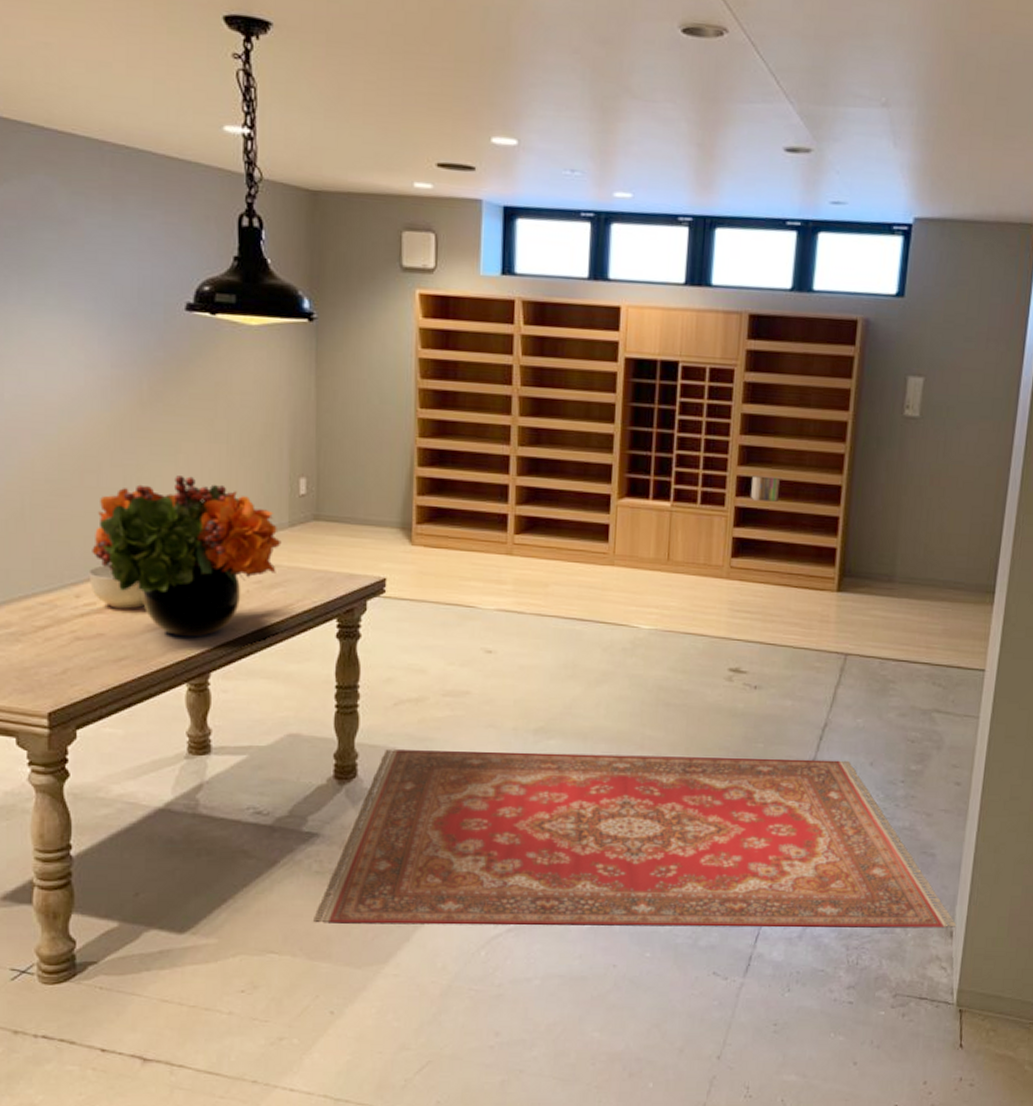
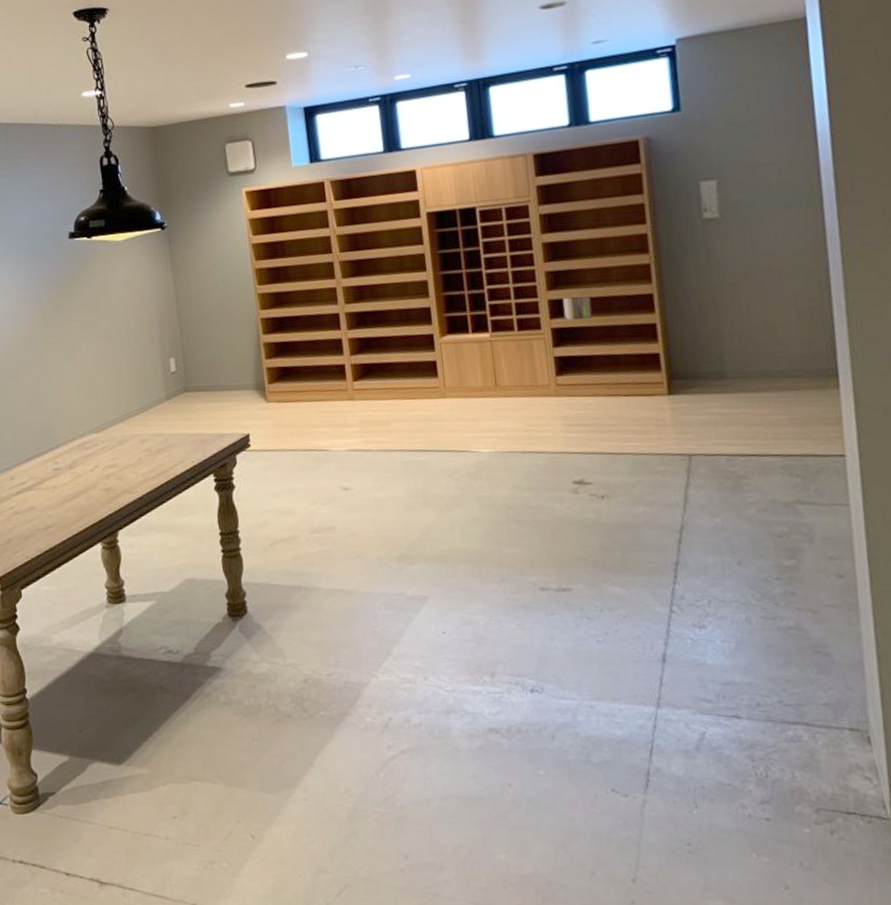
bowl: present [88,564,145,609] -> none [18,449,62,485]
flower arrangement: present [92,475,282,637] -> none [19,369,162,503]
area rug: present [312,749,957,928] -> none [225,561,873,751]

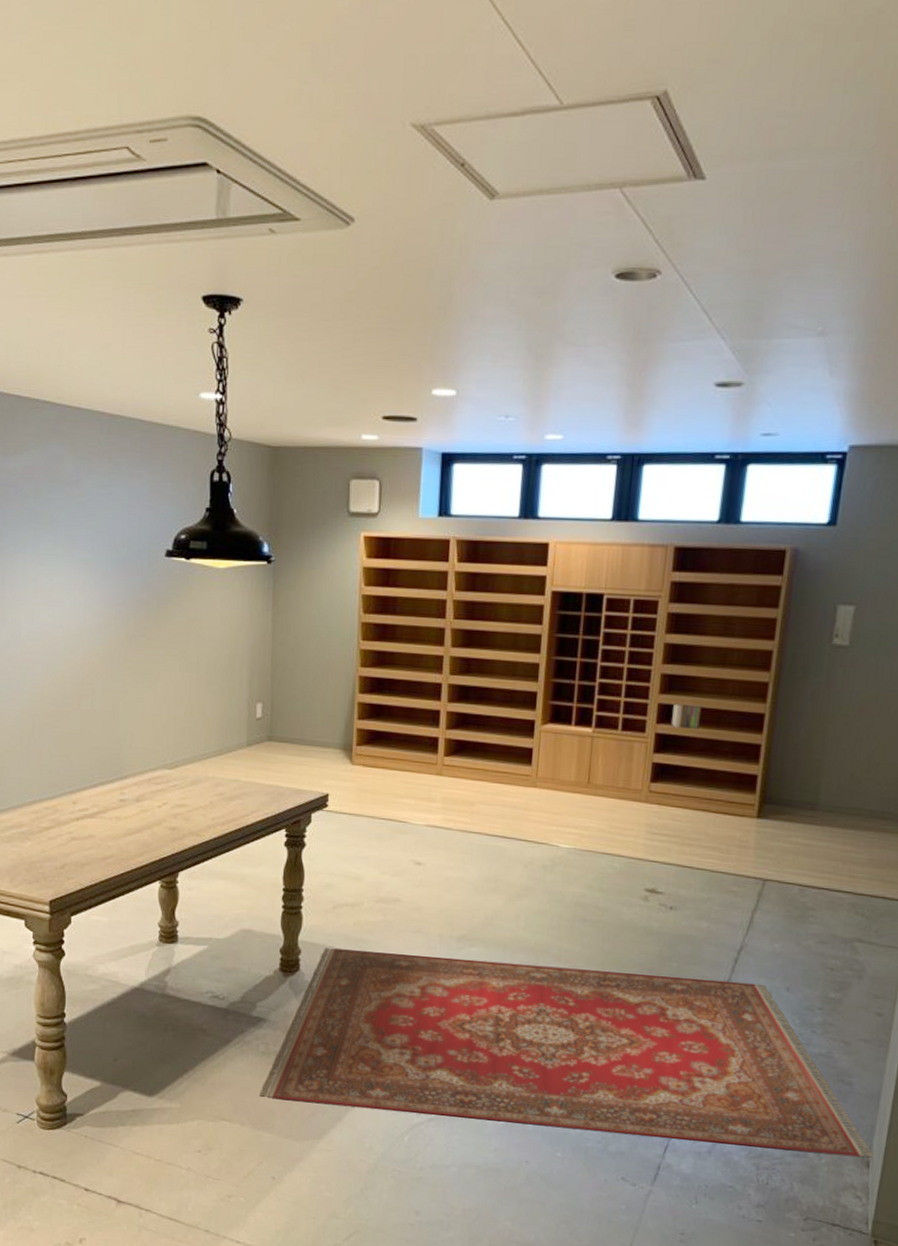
area rug: none [225,561,873,751] -> present [258,948,874,1158]

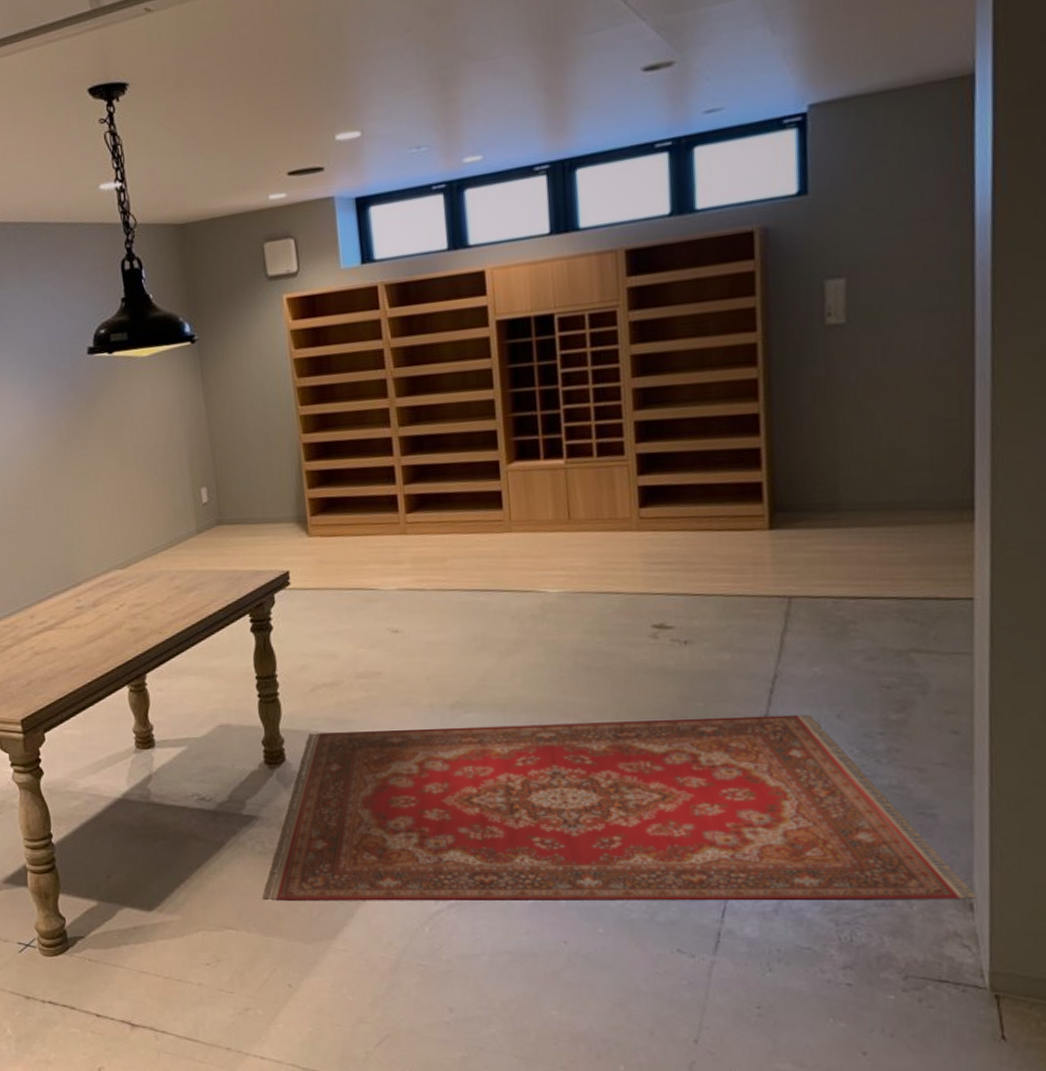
books: present [672,703,703,729] -> none [652,414,686,445]

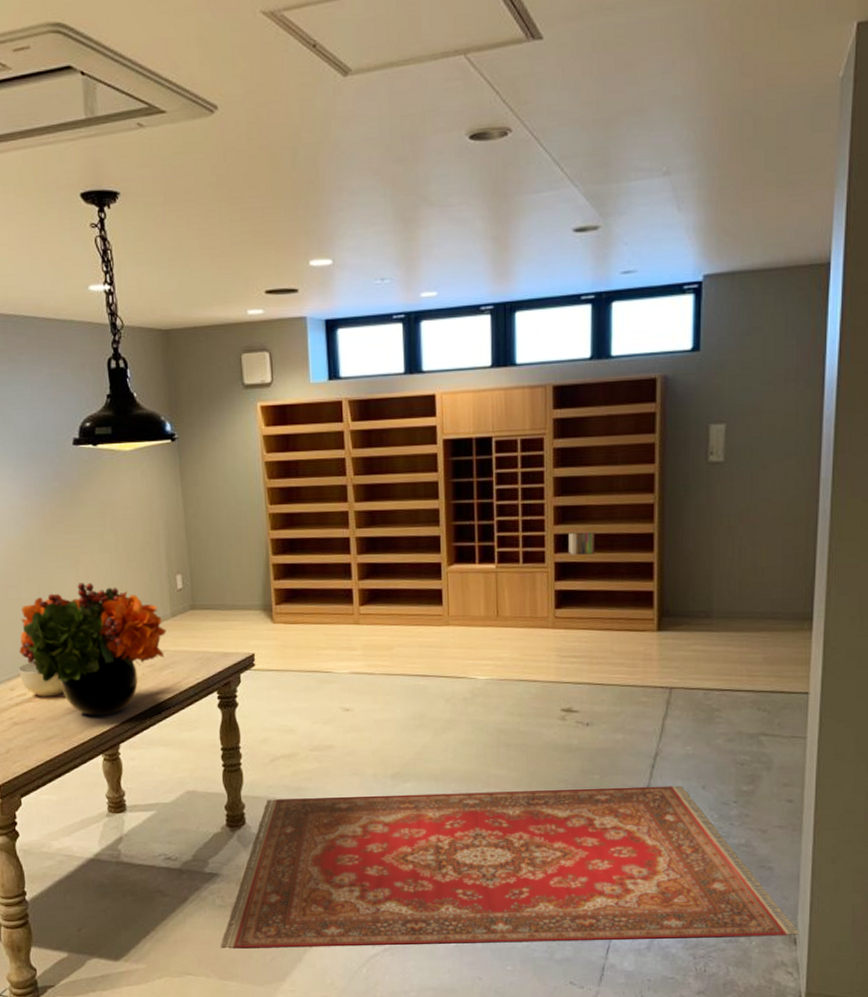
flower arrangement: none [38,500,192,644] -> present [19,582,167,716]
bowl: none [38,586,85,624] -> present [18,661,64,697]
books: none [652,414,686,445] -> present [569,530,596,555]

